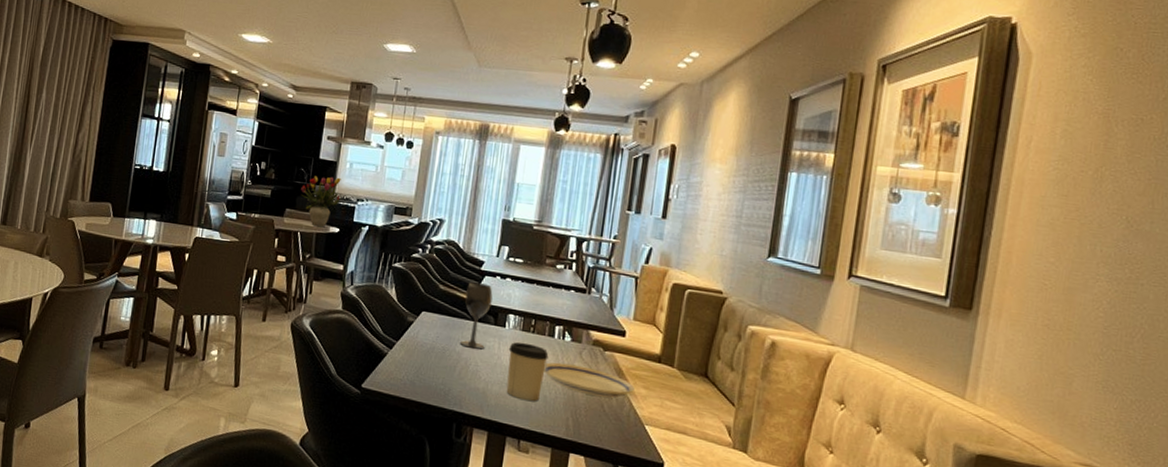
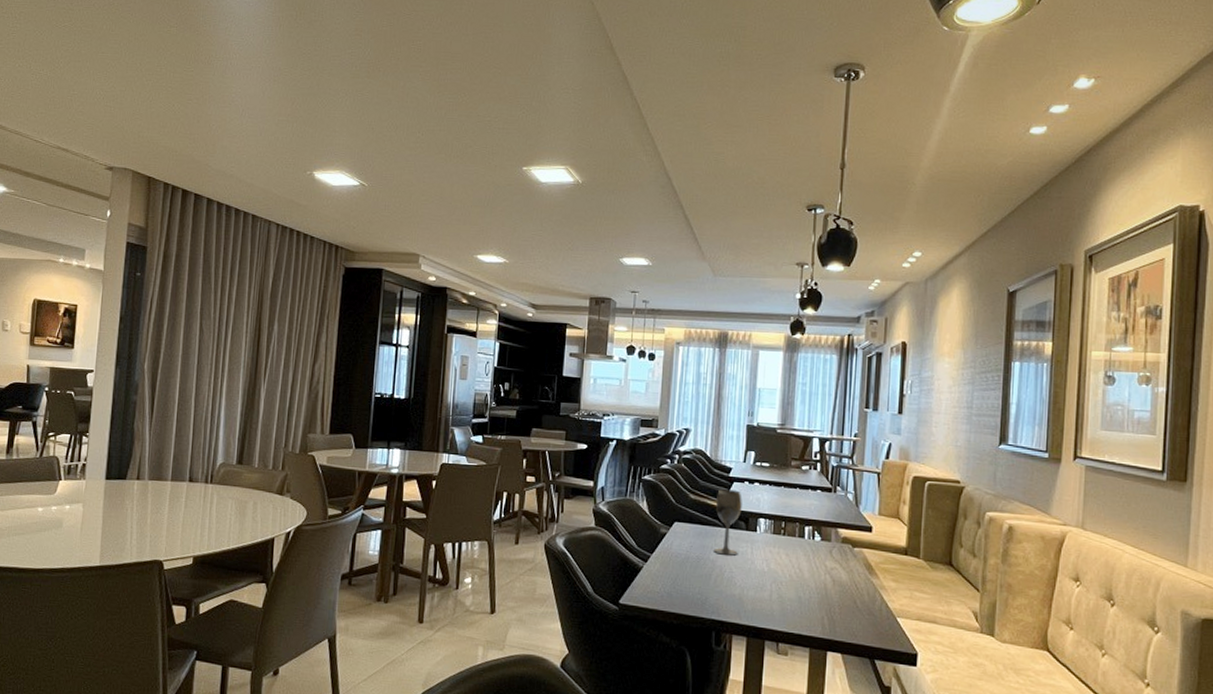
flower arrangement: present [301,176,342,228] -> none [546,393,588,445]
cup: present [506,342,549,402] -> none [761,545,800,604]
plate: present [544,362,635,398] -> none [797,562,884,594]

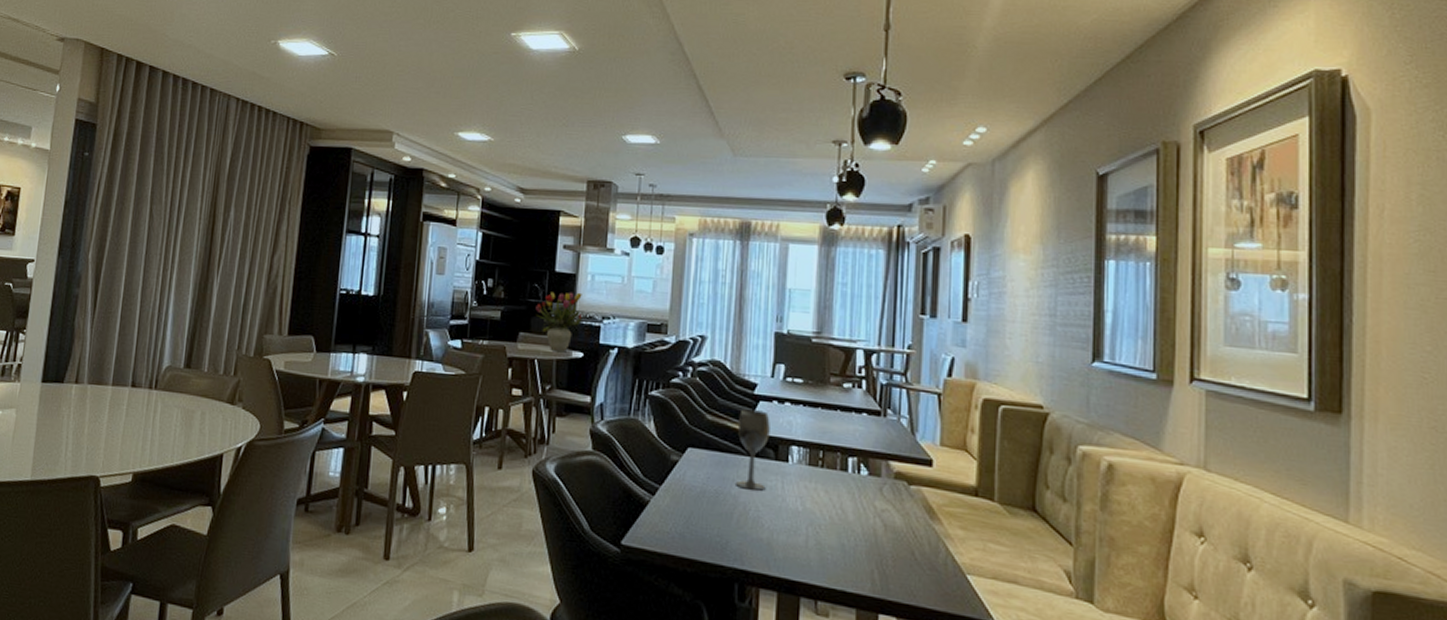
flower arrangement: none [546,393,588,445] -> present [535,292,584,353]

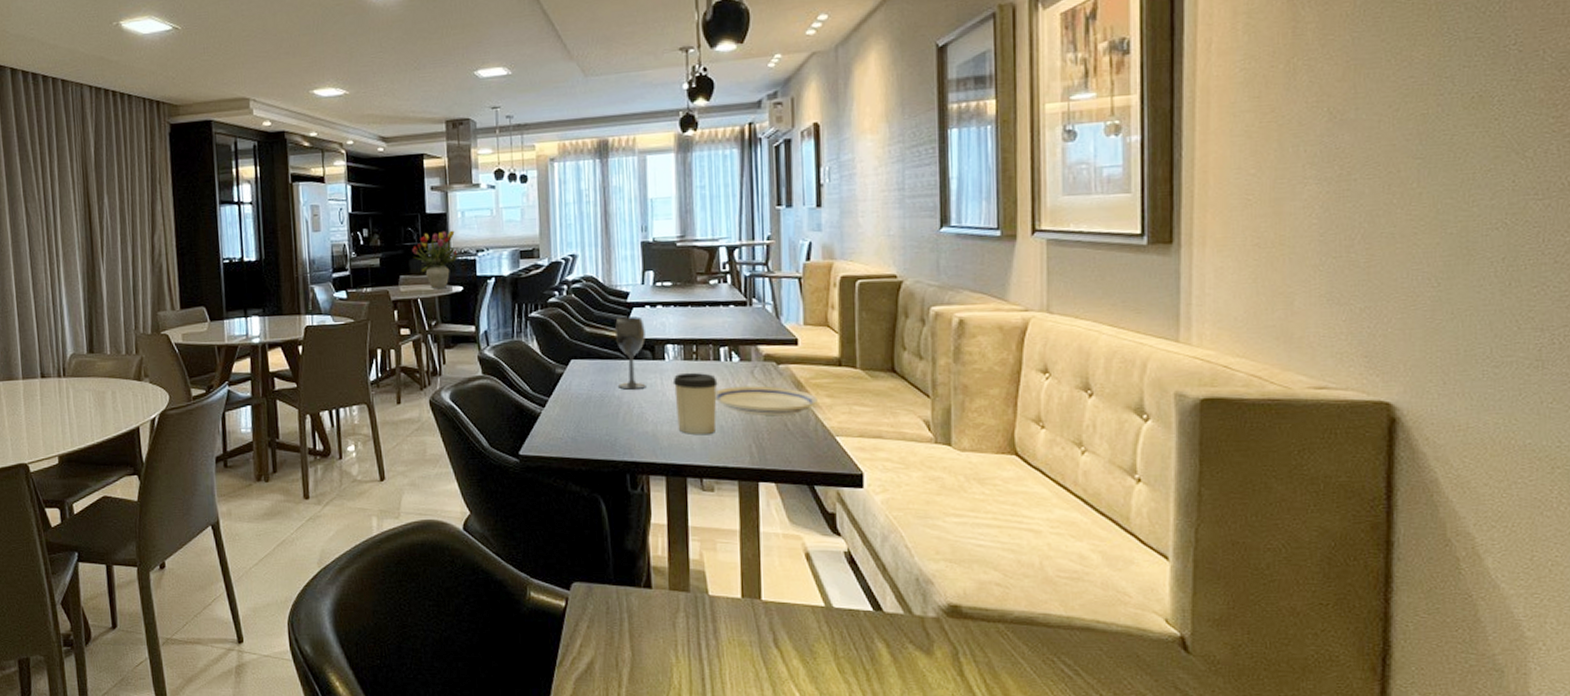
cup: none [794,479,843,552] -> present [672,372,718,436]
plate: none [839,502,950,543] -> present [715,385,818,416]

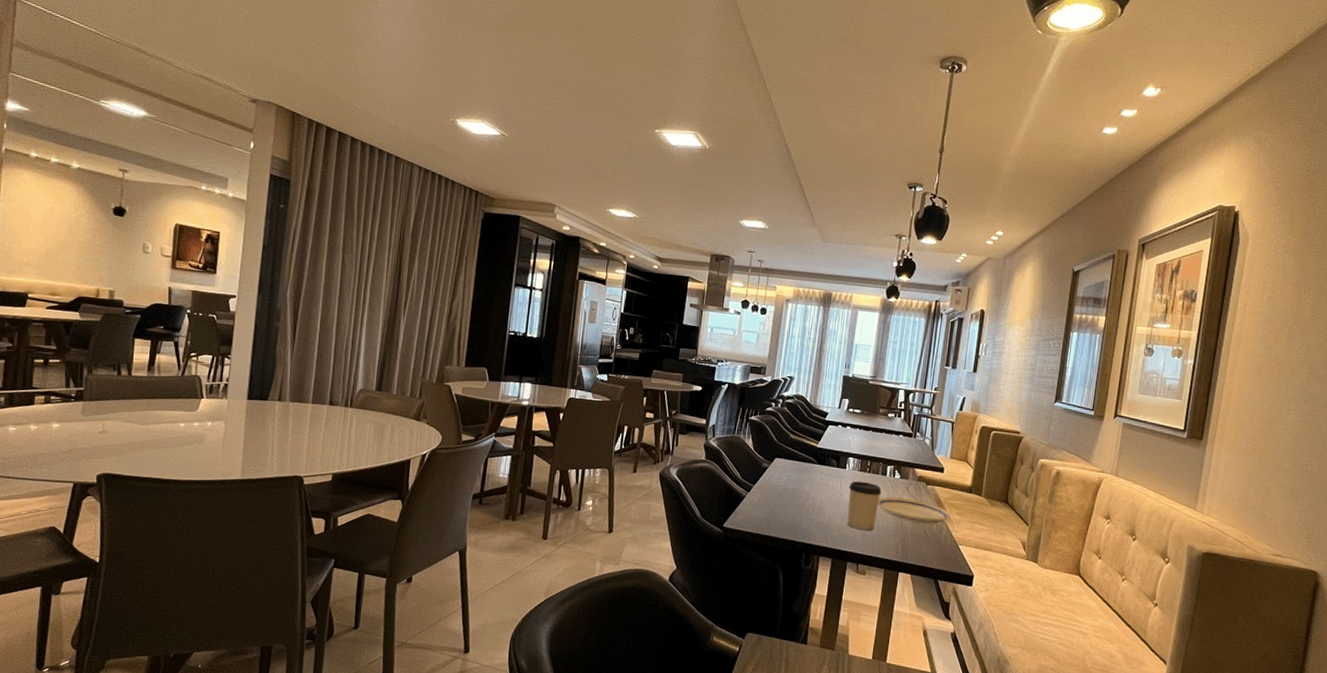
flower arrangement: present [412,230,459,290] -> none [666,340,704,386]
wine glass: present [614,316,646,390] -> none [808,431,836,489]

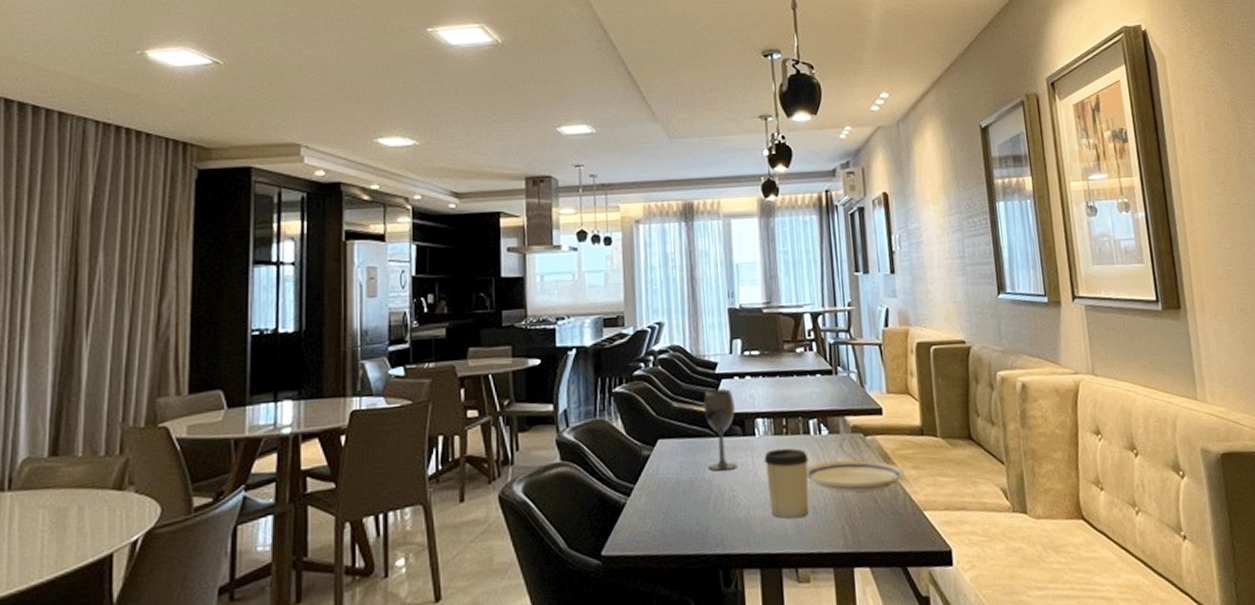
wine glass: none [808,431,836,489] -> present [703,389,737,471]

